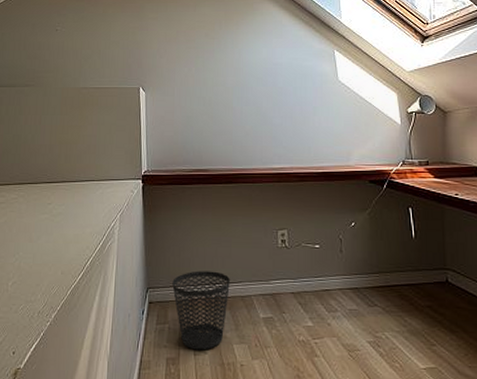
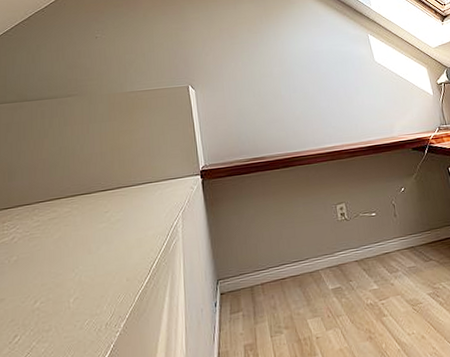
wastebasket: present [172,271,230,350] -> none [241,252,298,332]

